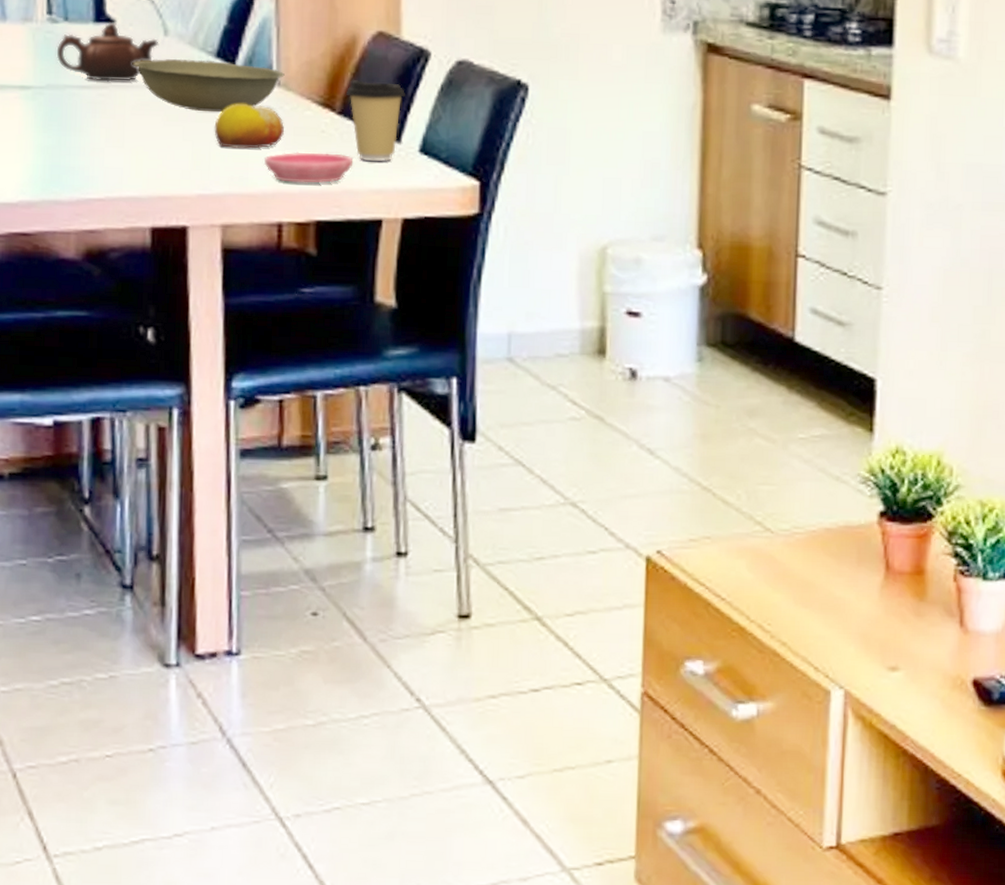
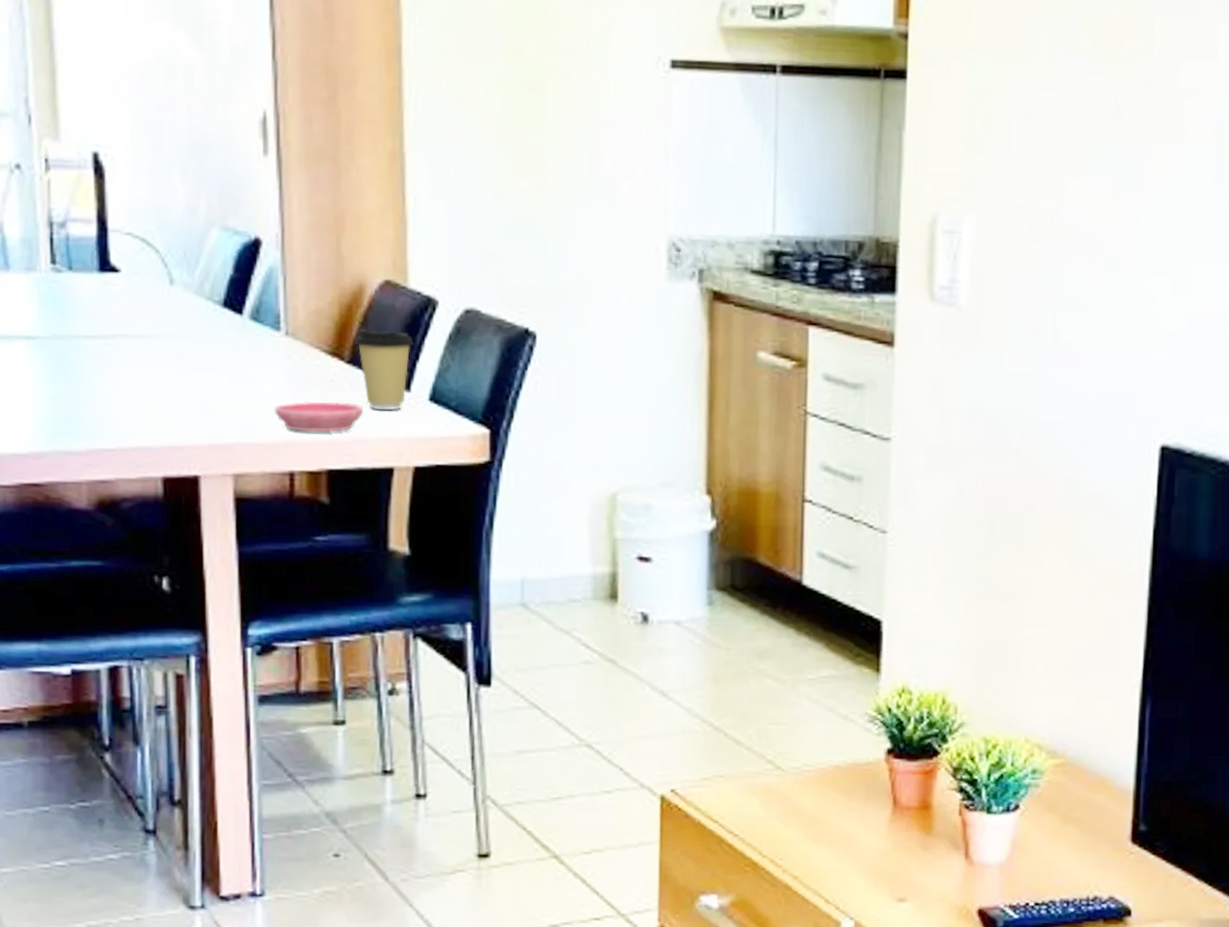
teapot: present [56,22,159,82] -> none [61,271,165,332]
bowl: present [133,58,285,113] -> none [140,308,292,362]
fruit: present [214,103,284,149] -> none [223,352,293,398]

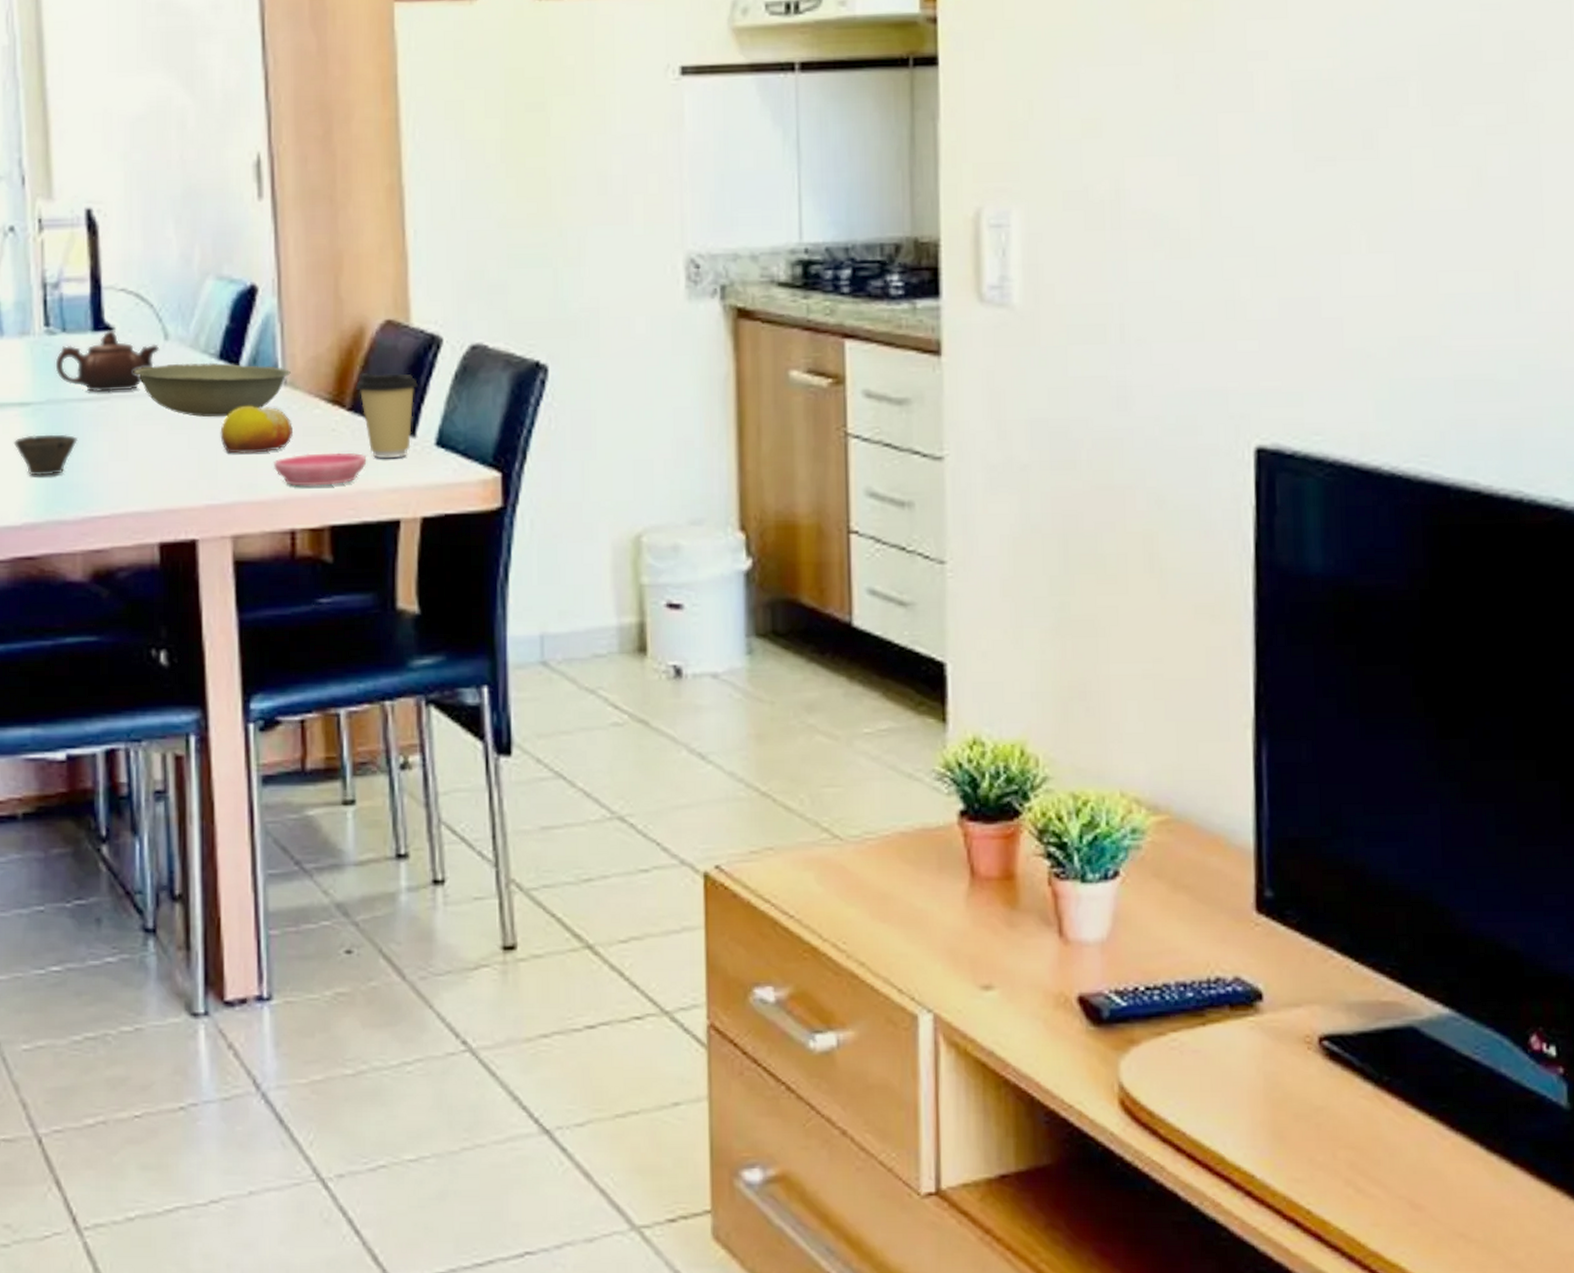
cup: none [19,367,83,408] -> present [13,434,77,476]
teapot: none [61,271,165,332] -> present [55,330,160,393]
bowl: none [140,308,292,362] -> present [134,362,291,418]
fruit: none [223,352,293,398] -> present [220,405,293,454]

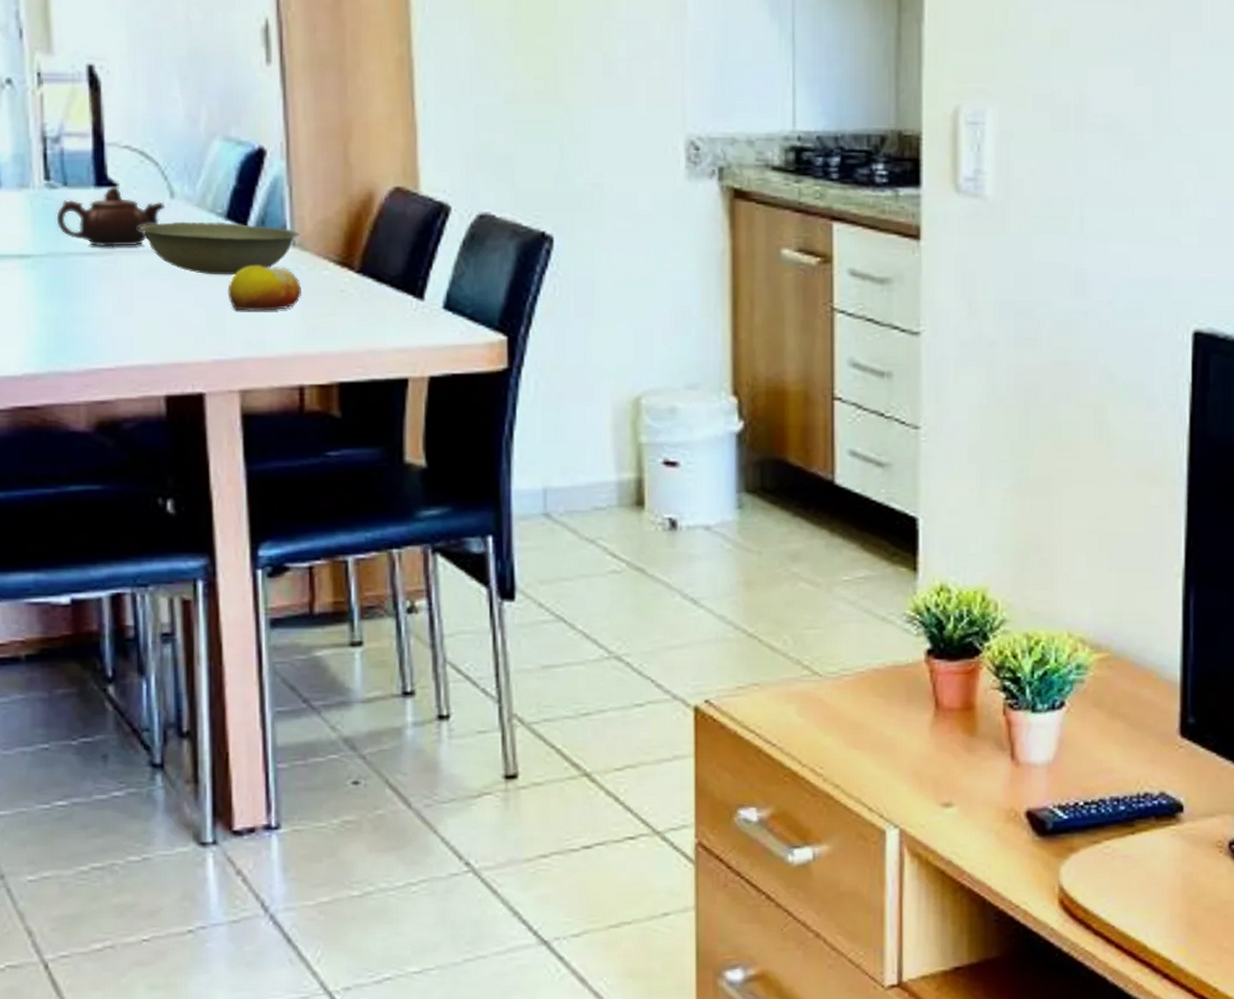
cup: present [13,434,77,476] -> none [13,287,80,328]
saucer: present [274,452,367,486] -> none [282,313,375,344]
coffee cup: present [356,372,418,459] -> none [365,236,426,320]

